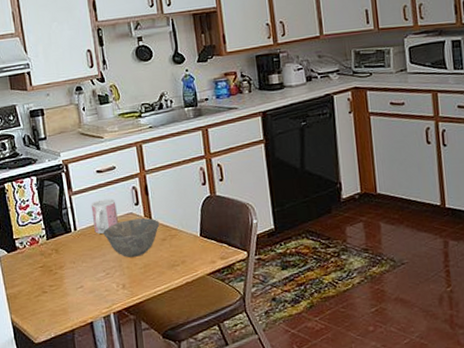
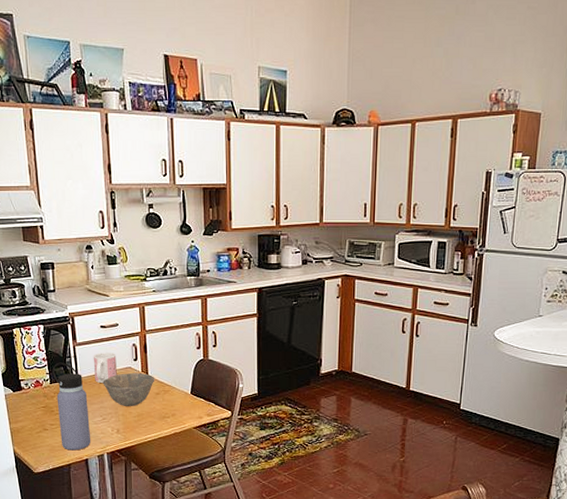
water bottle: none [48,214,95,314] -> present [52,362,91,451]

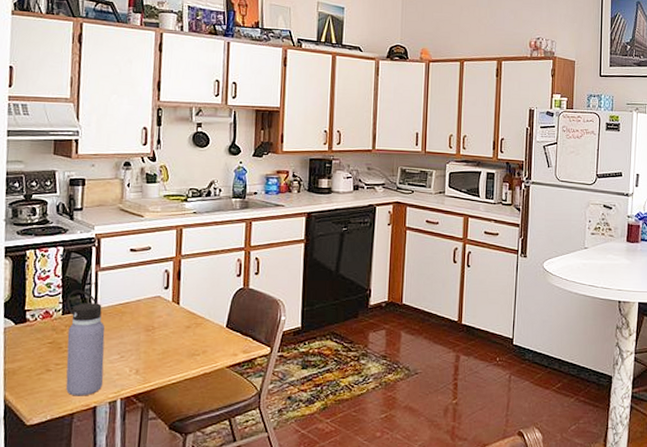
mug: present [93,353,117,383] -> none [116,279,145,314]
bowl: present [103,372,155,406] -> none [125,302,187,342]

